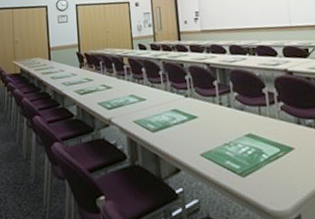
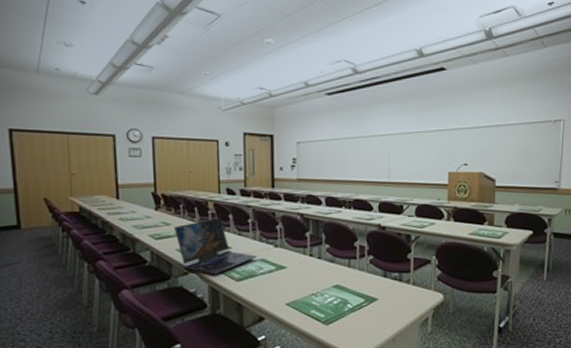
laptop: none [96,71,169,127] -> present [174,217,256,275]

